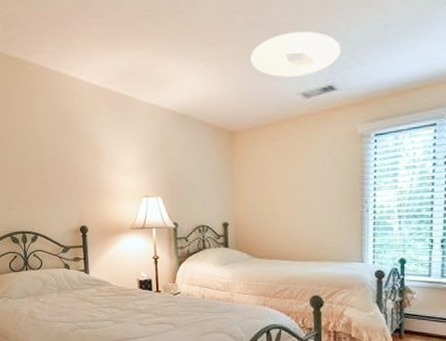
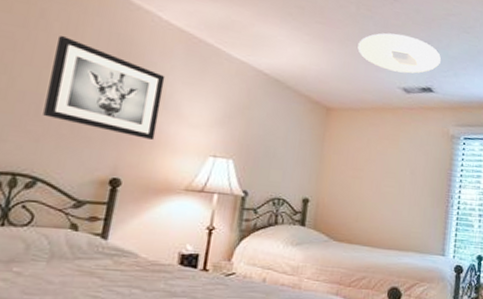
wall art: none [21,117,102,191] -> present [43,36,166,140]

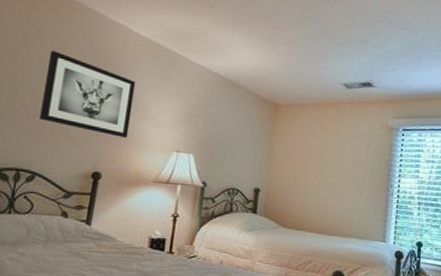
ceiling light: present [357,33,441,74] -> none [302,33,380,70]

